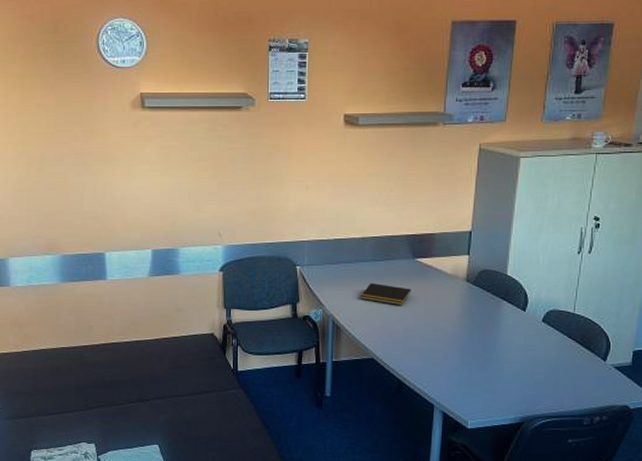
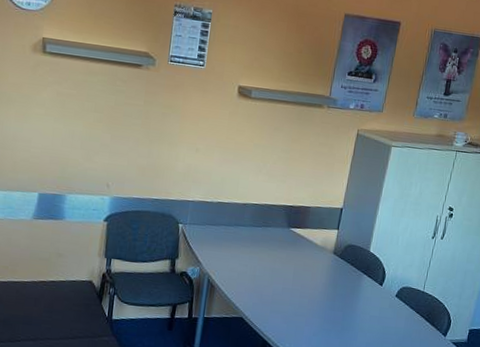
notepad: present [360,282,412,306] -> none [236,246,284,271]

